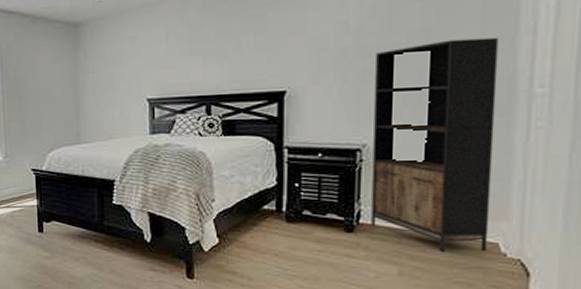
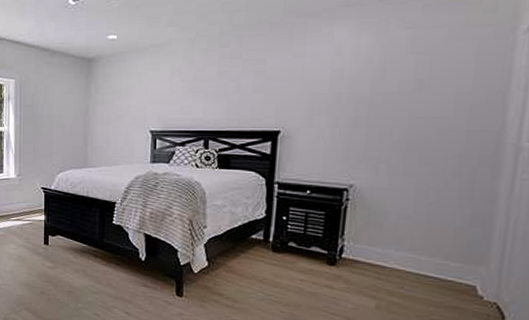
bookshelf: present [371,37,499,253] -> none [353,91,491,293]

